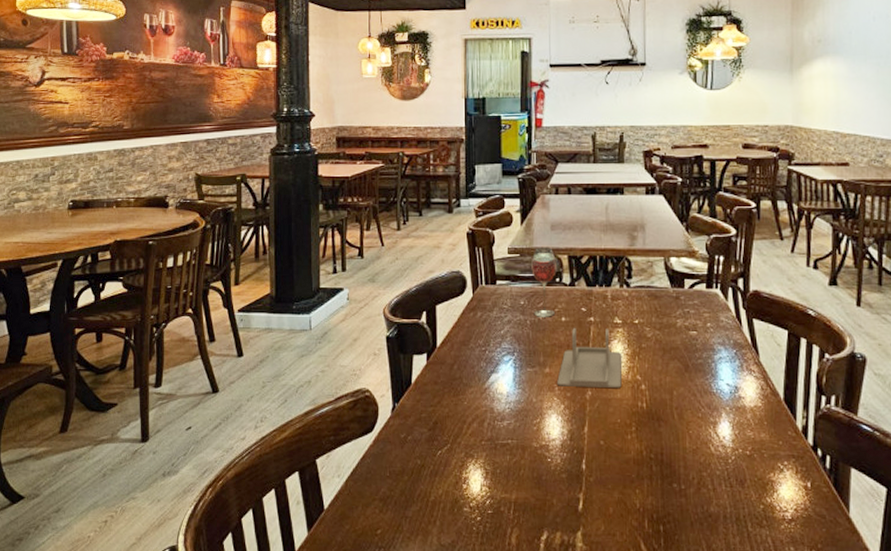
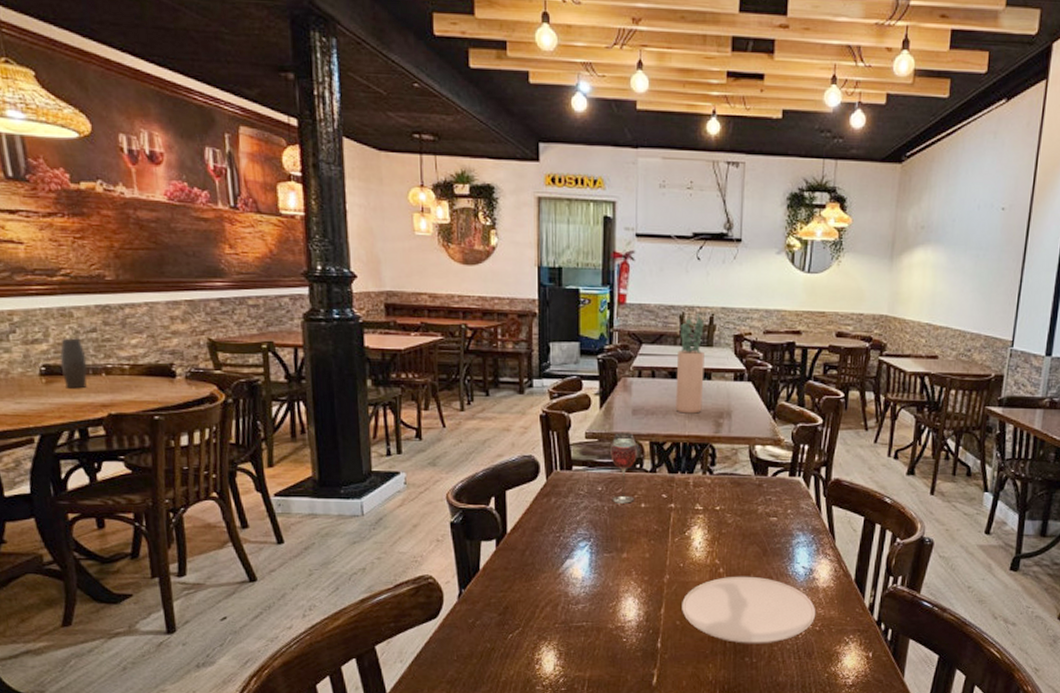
vase: none [84,177,103,220] -> present [59,338,88,389]
napkin holder: present [556,327,623,388] -> none [634,513,702,571]
vase: none [590,127,617,228] -> present [675,308,705,414]
plate: none [605,393,745,469] -> present [682,576,816,644]

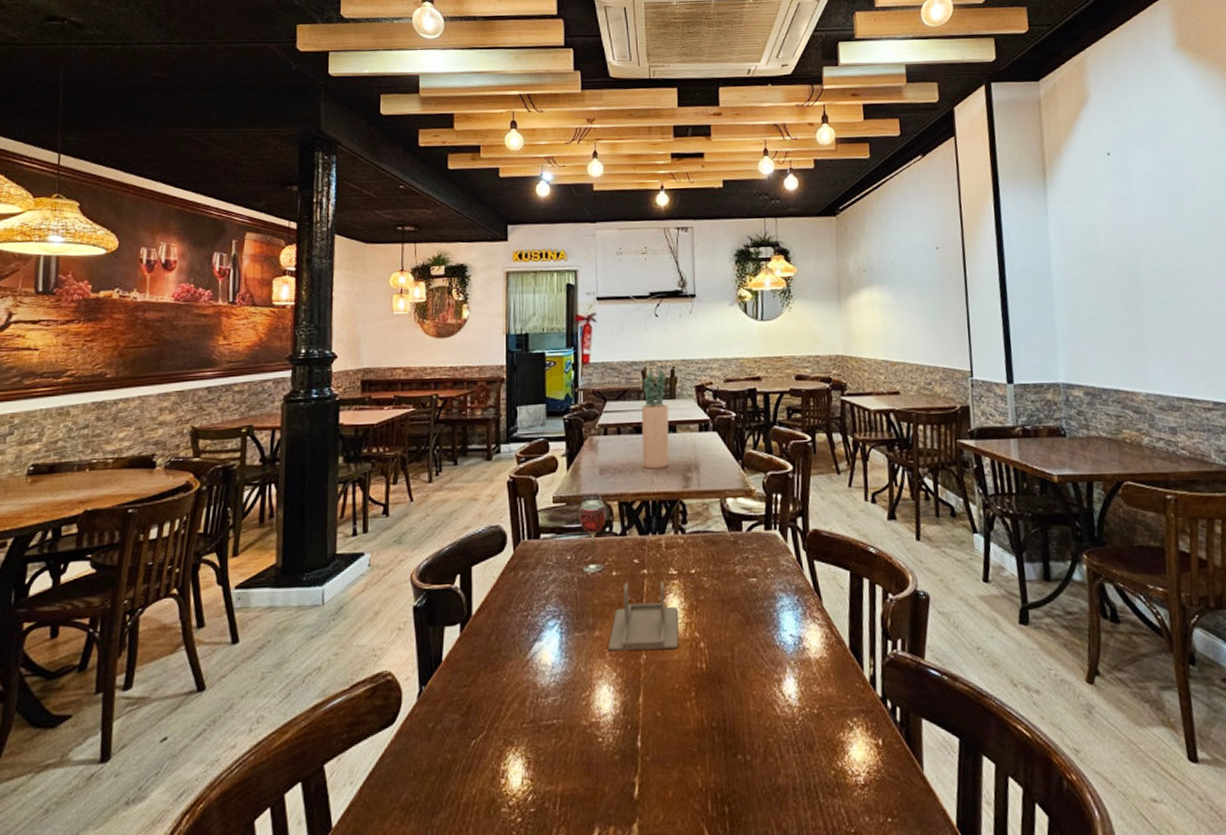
vase: present [59,338,88,389] -> none [48,435,74,487]
napkin holder: none [634,513,702,571] -> present [607,581,679,651]
plate: present [682,576,816,644] -> none [662,650,812,737]

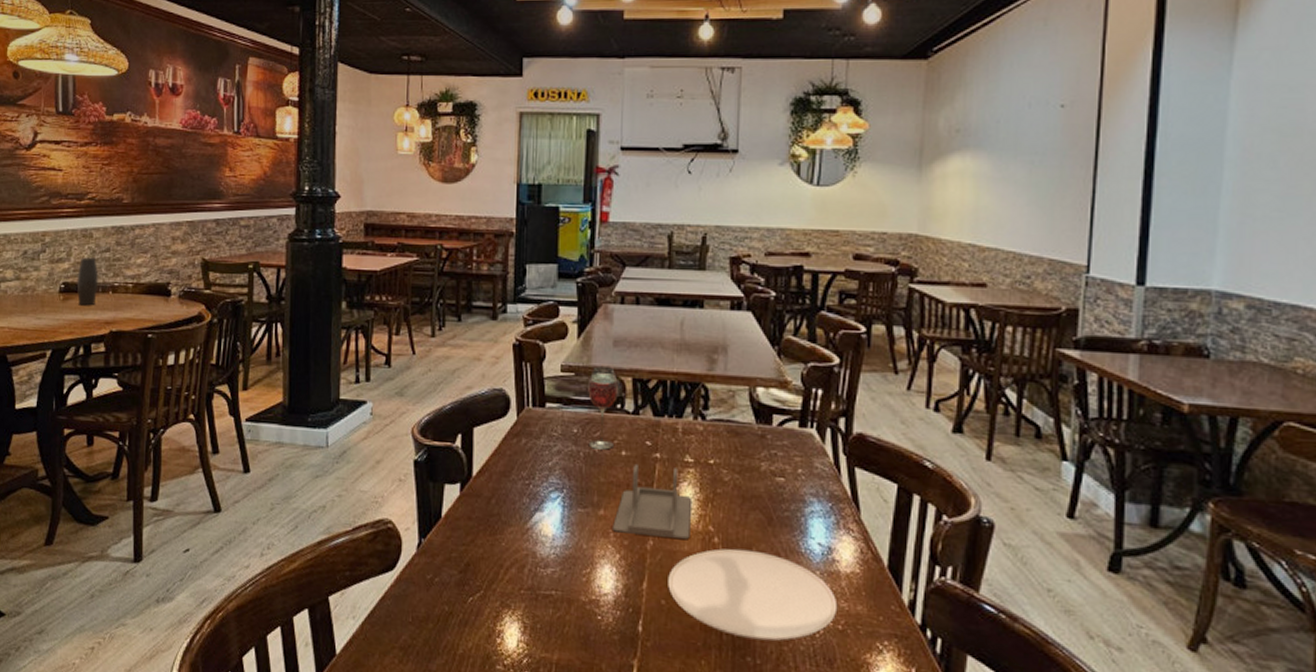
vase: none [48,435,74,487] -> present [77,257,99,306]
vase: present [641,362,670,470] -> none [662,226,696,347]
plate: none [662,650,812,737] -> present [668,548,838,642]

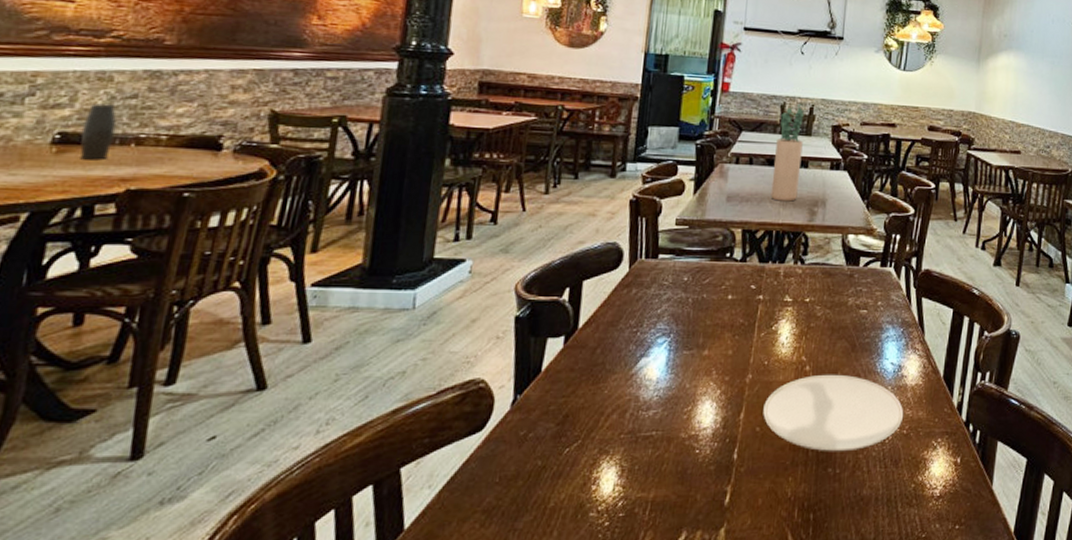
wineglass: present [588,367,618,450] -> none [697,220,729,295]
napkin holder: present [611,463,693,539] -> none [714,306,789,370]
vase: none [662,226,696,347] -> present [771,99,804,202]

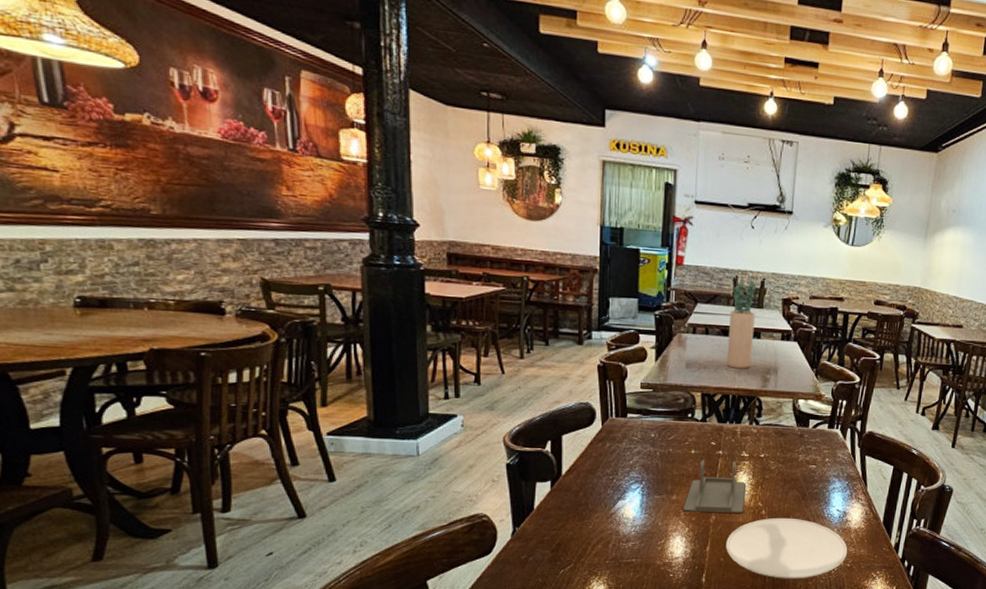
vase: present [80,103,117,161] -> none [97,270,128,323]
napkin holder: none [714,306,789,370] -> present [682,459,747,513]

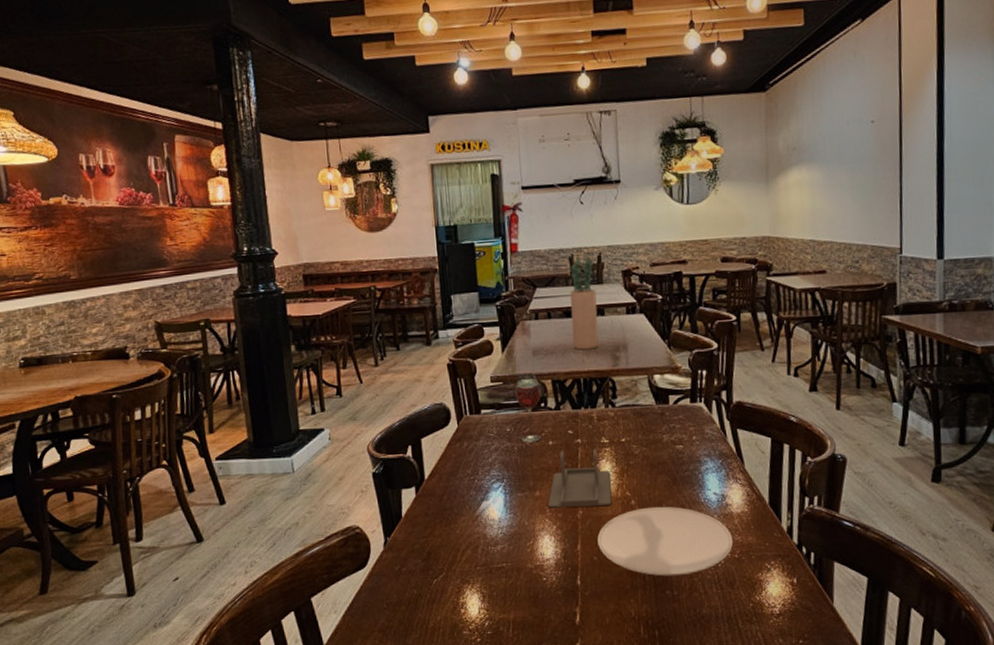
wineglass: none [664,384,689,450] -> present [515,373,542,443]

